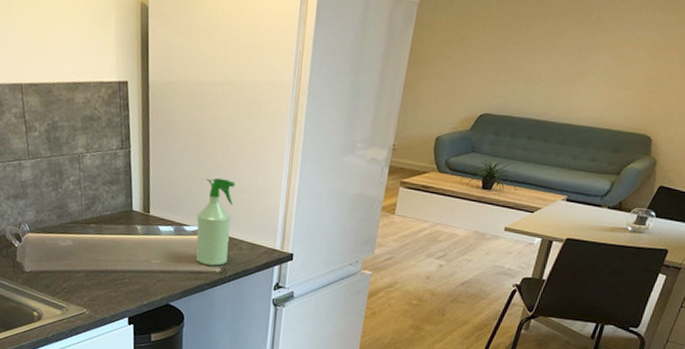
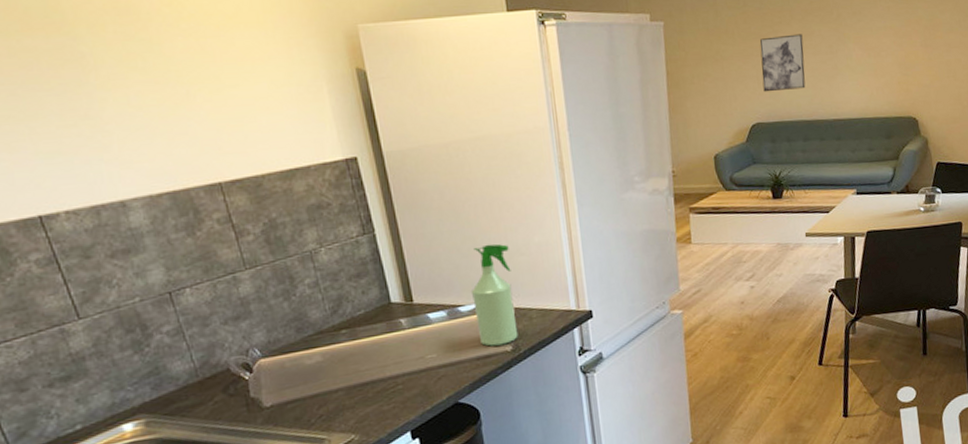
wall art: none [500,30,555,88] -> present [759,34,806,92]

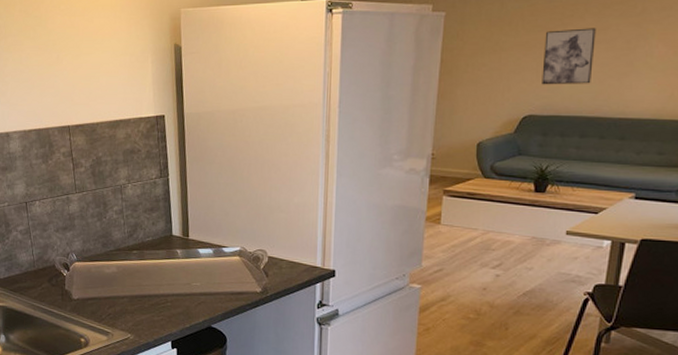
spray bottle: present [470,243,519,346] -> none [234,198,272,286]

